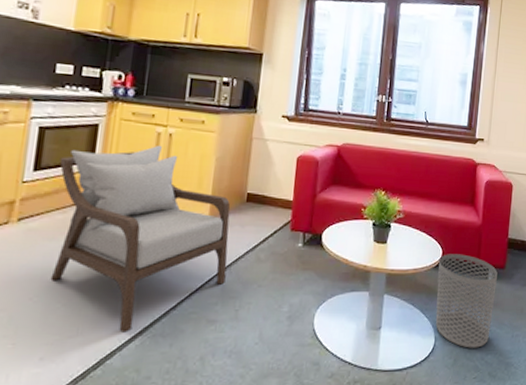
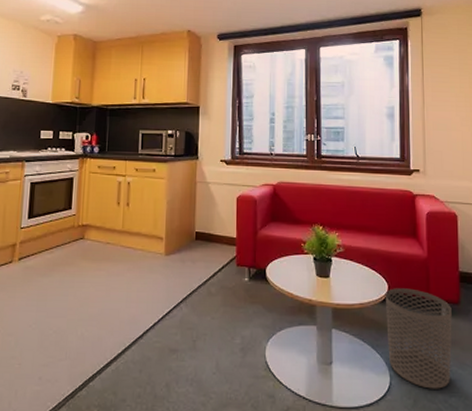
armchair: present [50,145,230,333] -> none [44,192,183,358]

